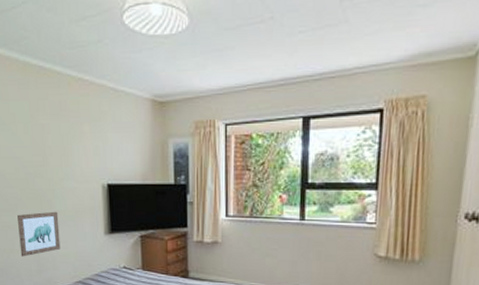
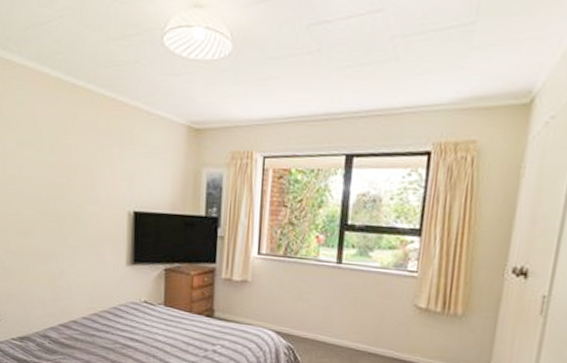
wall art: present [17,211,61,257] -> none [34,236,79,284]

